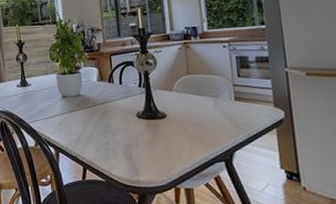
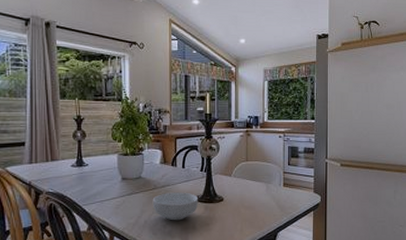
cereal bowl: none [92,109,140,138] -> present [152,192,199,221]

